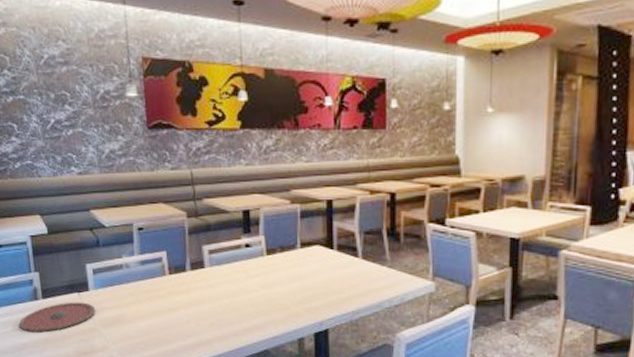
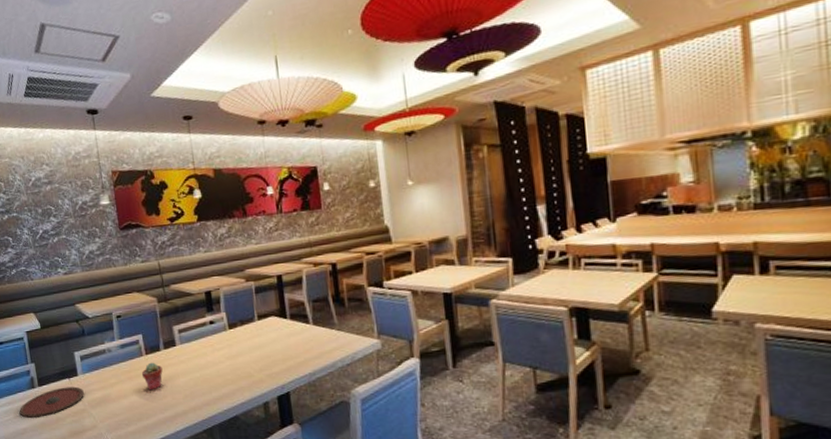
potted succulent: none [162,283,188,315] -> present [141,362,163,391]

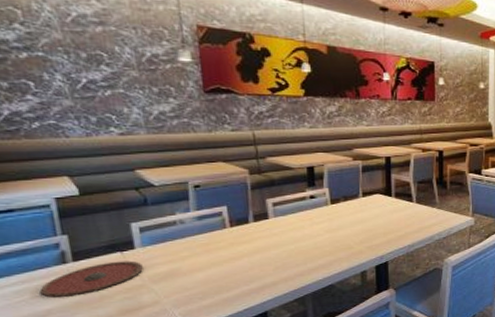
potted succulent: present [141,362,163,391] -> none [223,235,251,263]

